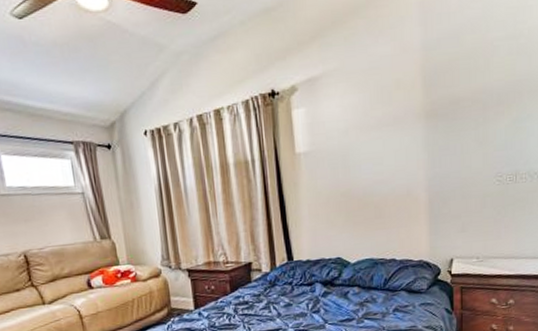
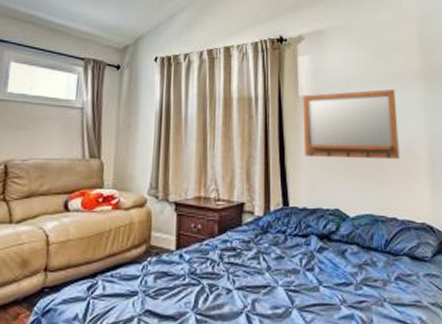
home mirror: none [300,132,399,212] -> present [303,88,400,160]

